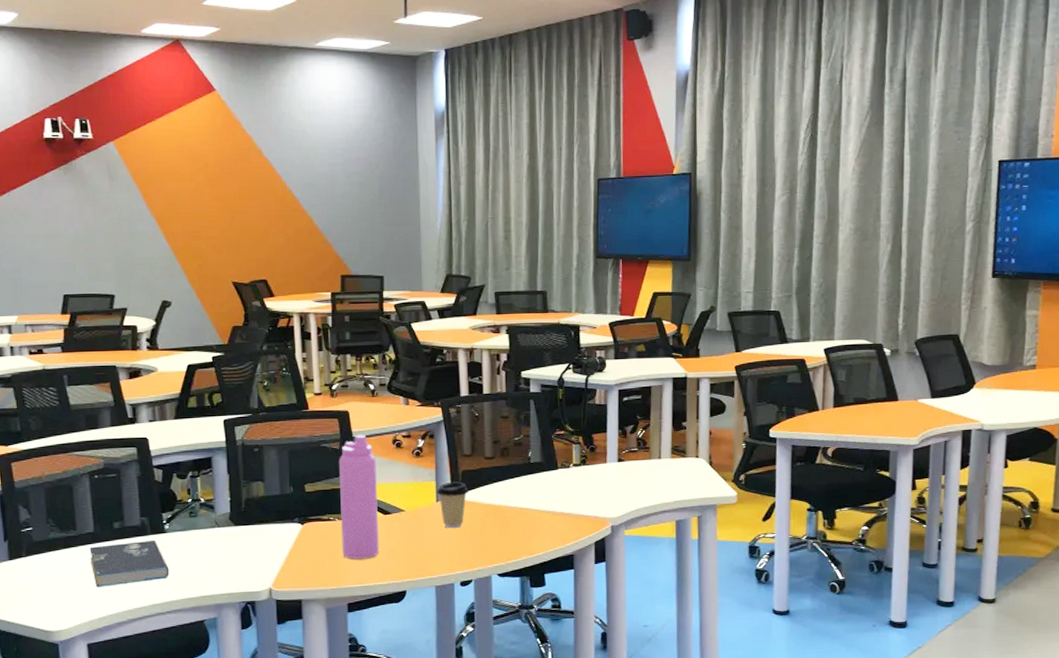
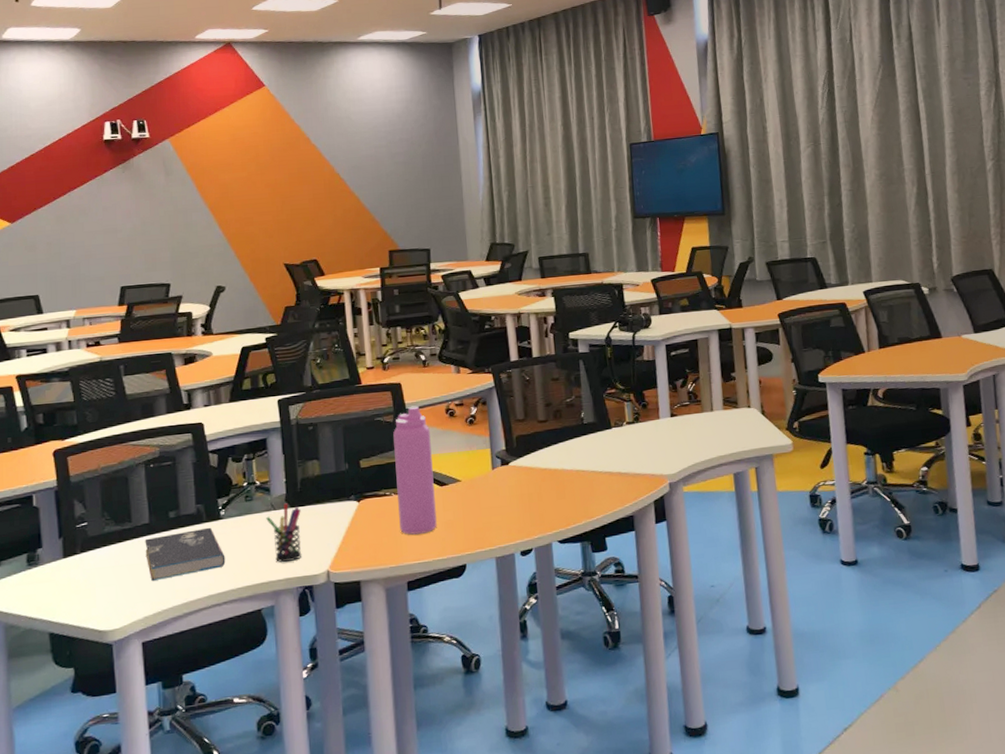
pen holder: none [210,521,245,577] -> present [266,503,302,562]
coffee cup: present [436,482,469,529] -> none [491,447,524,497]

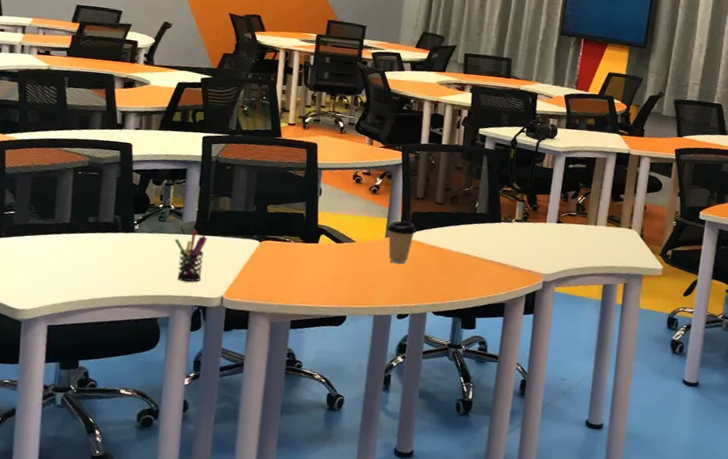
book: present [145,527,226,581] -> none [62,236,133,275]
water bottle: present [393,405,437,535] -> none [293,166,336,282]
coffee cup: none [491,447,524,497] -> present [387,221,417,265]

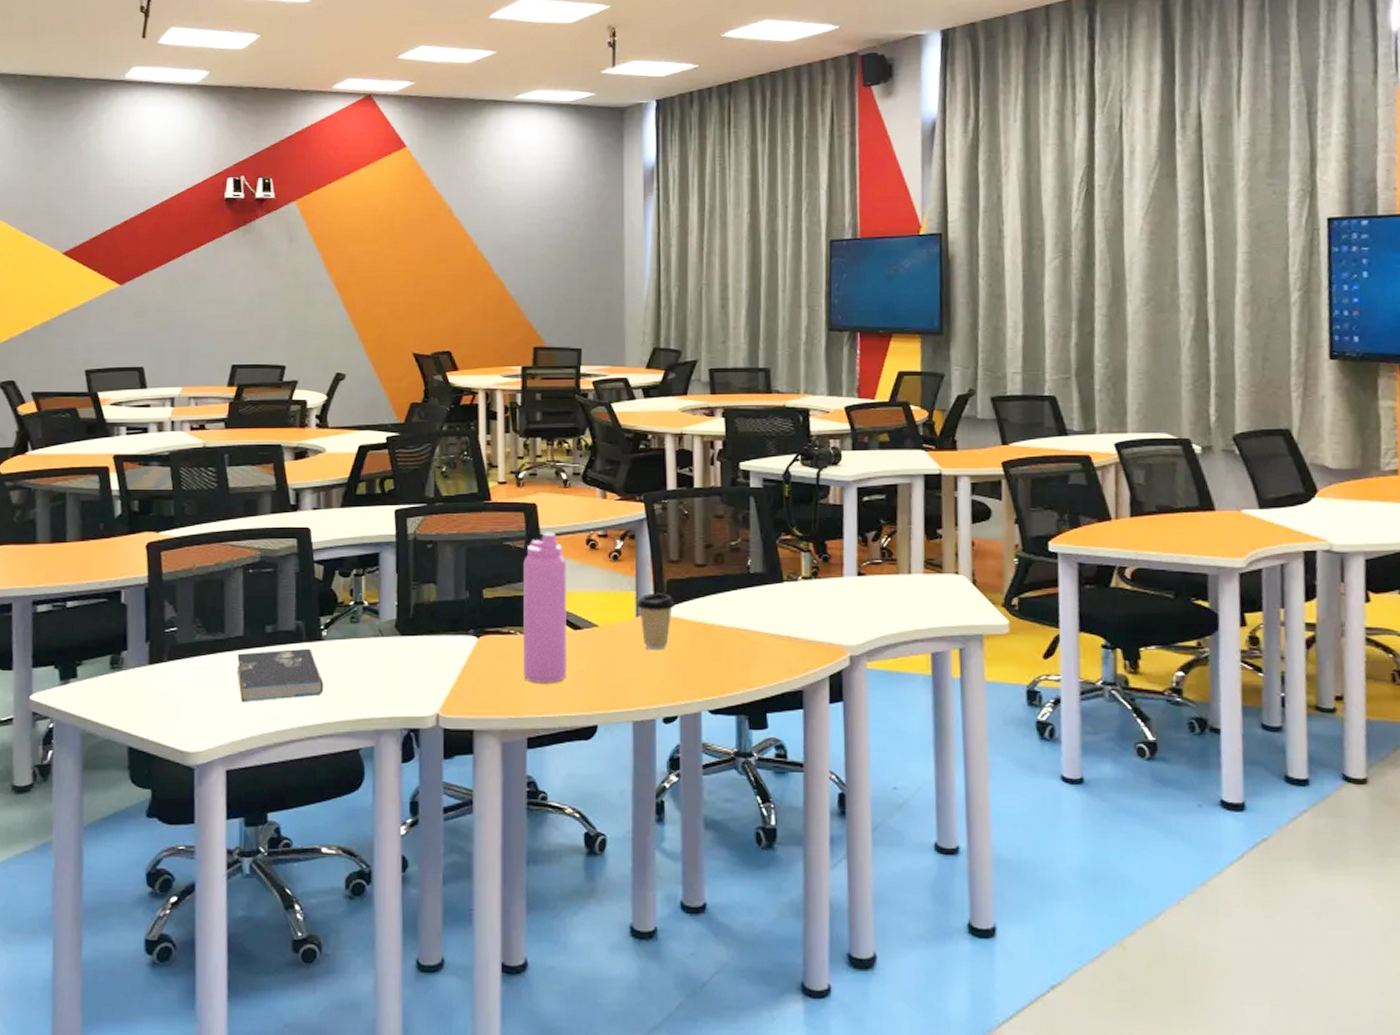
book: none [62,236,133,275] -> present [237,648,324,702]
pen holder: present [175,230,207,282] -> none [372,630,412,698]
water bottle: none [293,166,336,282] -> present [523,532,567,683]

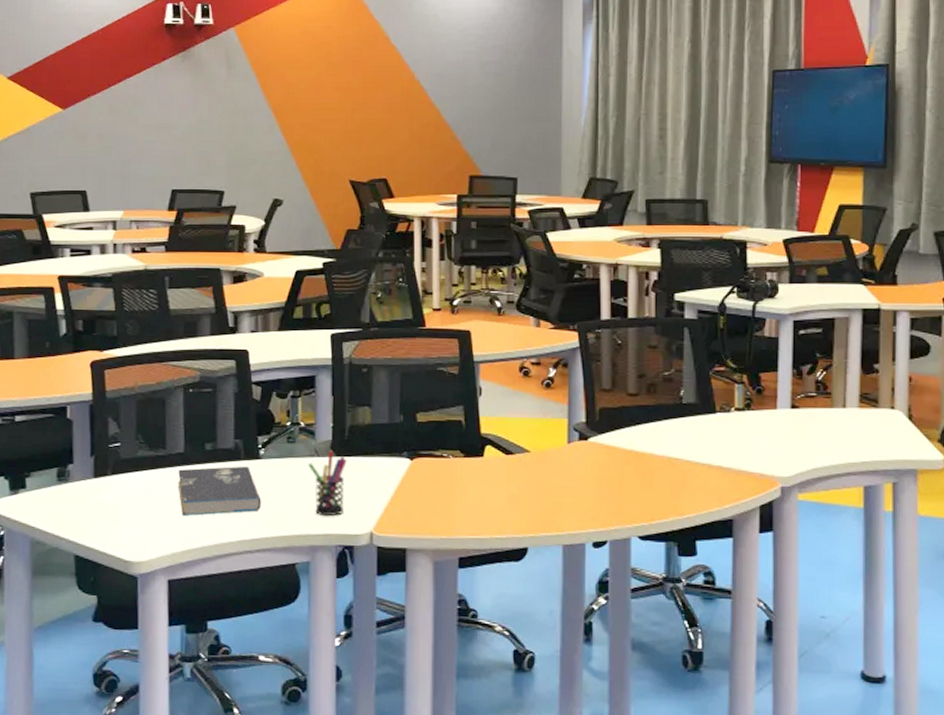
pen holder: none [372,630,412,698] -> present [308,451,347,516]
water bottle: present [523,532,567,683] -> none [455,358,499,506]
coffee cup: present [636,593,676,651] -> none [568,421,607,477]

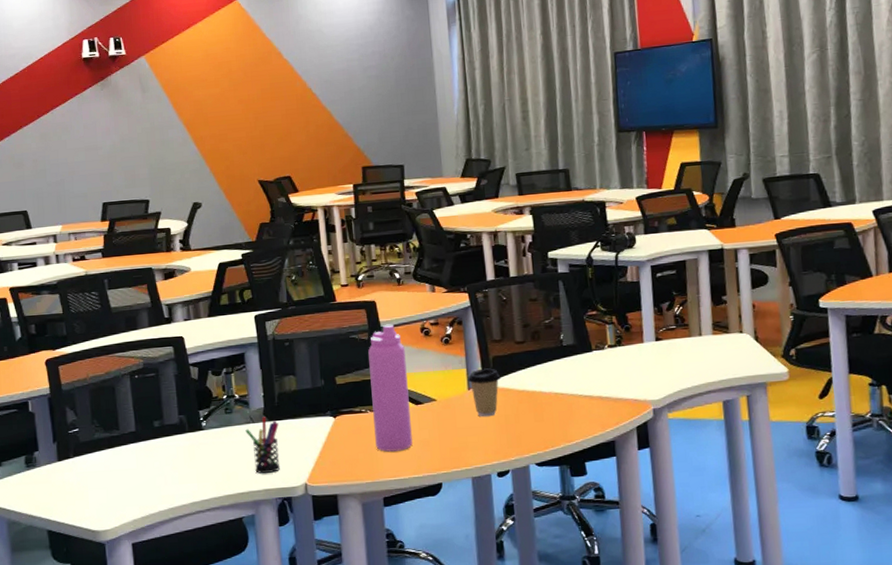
book: present [178,466,261,516] -> none [132,437,208,486]
water bottle: none [455,358,499,506] -> present [368,324,413,452]
coffee cup: none [568,421,607,477] -> present [467,368,501,417]

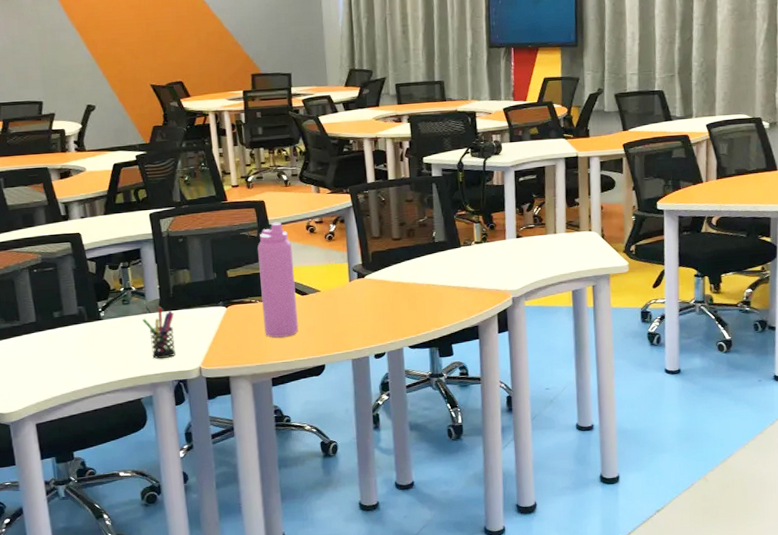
coffee cup: present [467,368,501,417] -> none [349,262,379,306]

